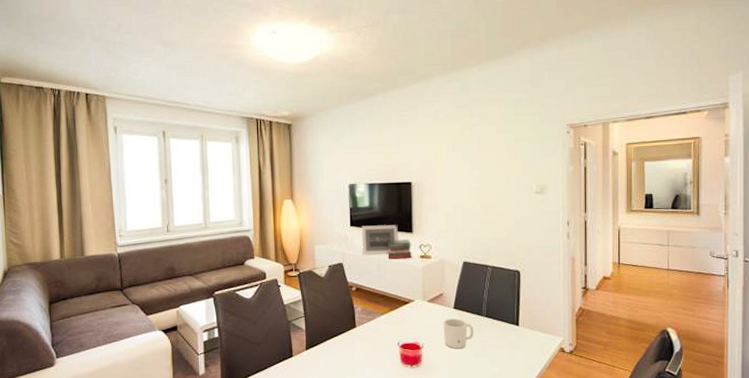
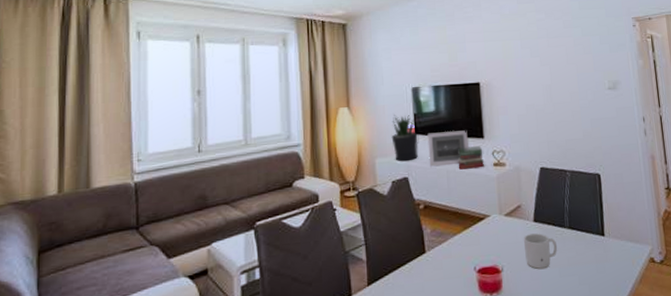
planter: none [329,208,352,250] -> present [391,115,418,162]

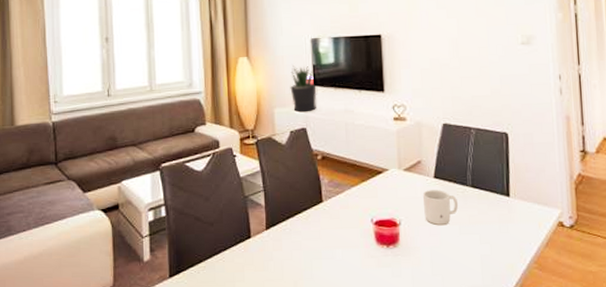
picture frame: present [427,130,469,167] -> none [326,83,368,119]
books: present [458,146,484,170] -> none [357,100,384,122]

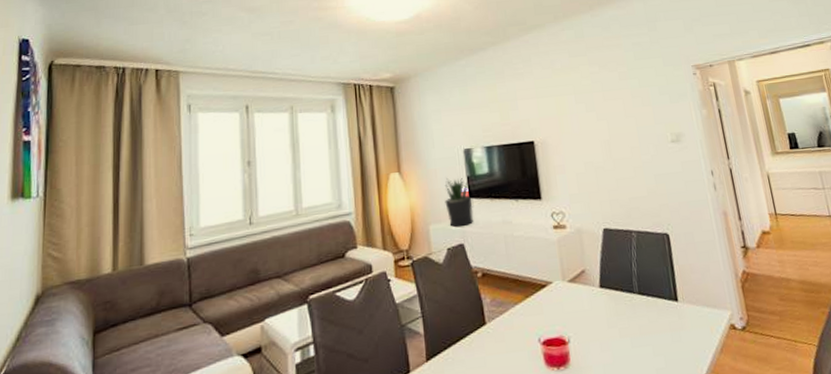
mug: present [422,190,459,225] -> none [589,300,628,339]

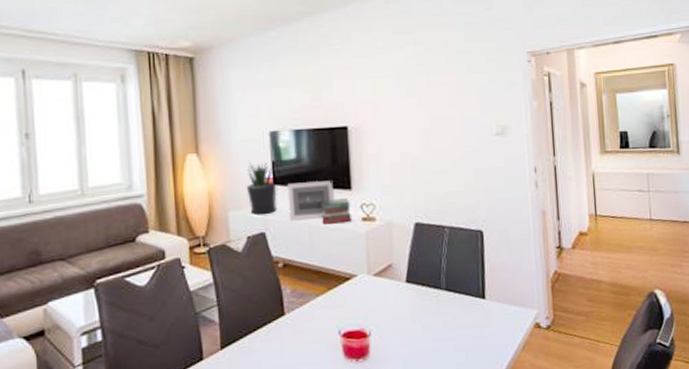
picture frame: none [482,192,526,232] -> present [287,180,334,221]
books: none [515,208,543,234] -> present [321,198,351,224]

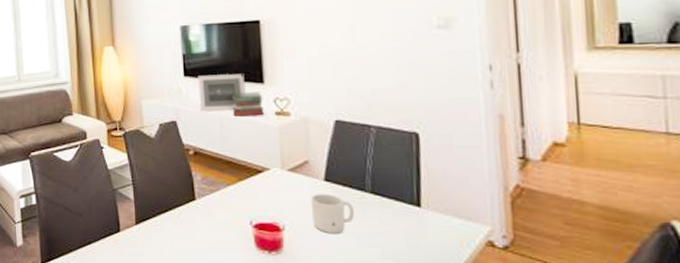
planter: present [246,162,276,216] -> none [158,55,187,105]
mug: none [394,295,433,333] -> present [310,194,355,233]

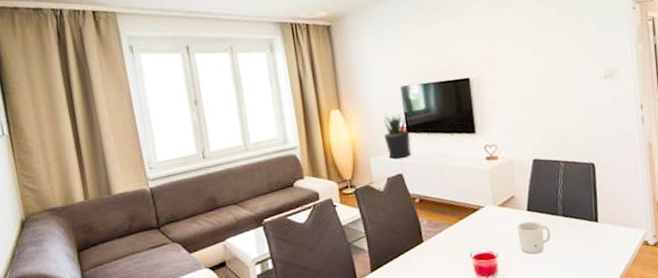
planter: none [158,55,187,105] -> present [383,114,411,160]
picture frame: present [198,74,245,112] -> none [419,126,461,163]
books: present [232,92,264,117] -> none [450,141,477,165]

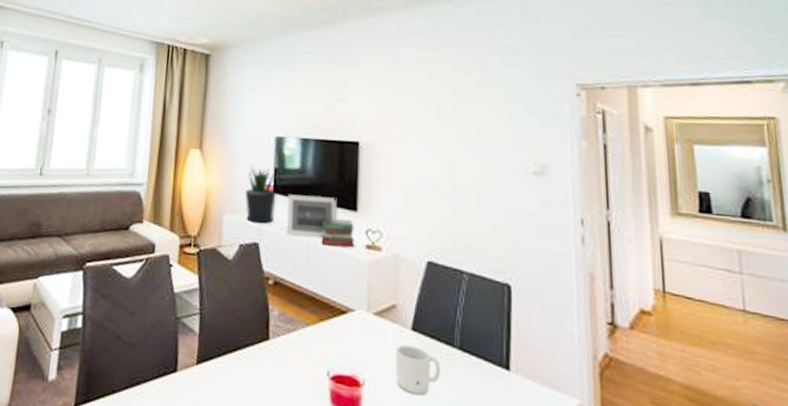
picture frame: none [419,126,461,163] -> present [286,194,337,238]
books: none [450,141,477,165] -> present [321,218,354,248]

